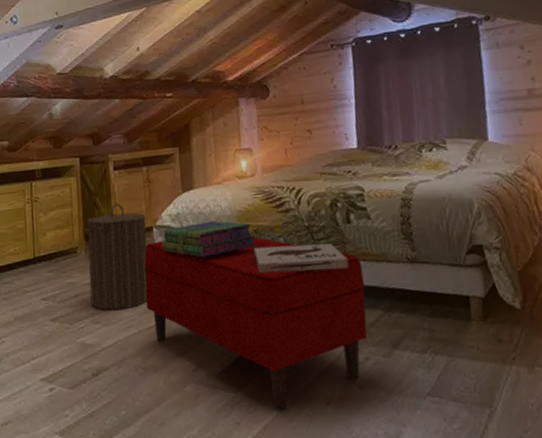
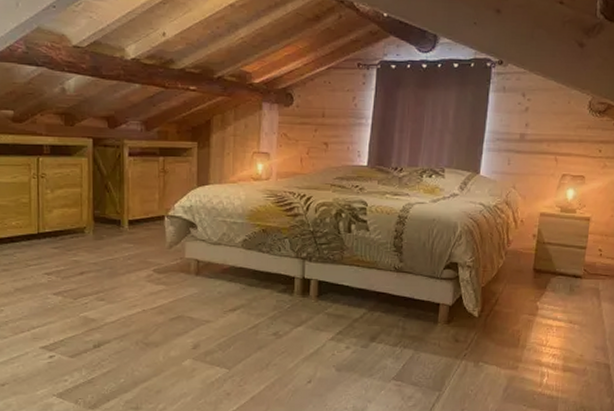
laundry hamper: present [87,203,148,311] -> none [96,189,158,290]
bench: present [144,237,368,411] -> none [152,230,355,386]
stack of books: present [161,220,257,257] -> none [172,216,264,249]
decorative box: present [253,243,349,274] -> none [260,246,344,272]

